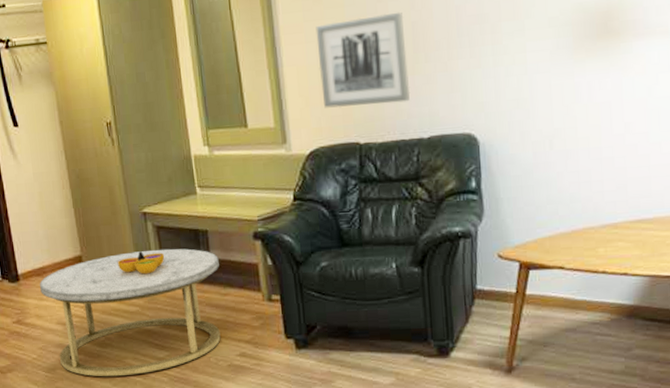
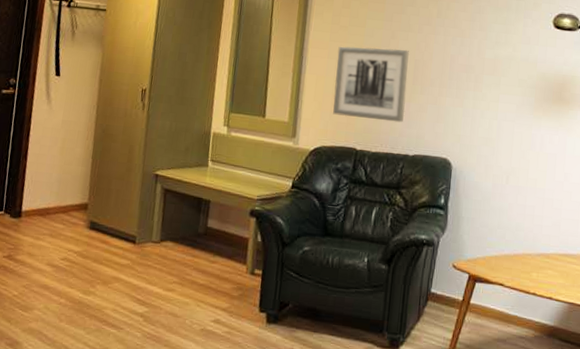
coffee table: present [40,248,221,377] -> none [39,208,215,326]
decorative bowl: present [117,251,165,275] -> none [120,209,166,232]

